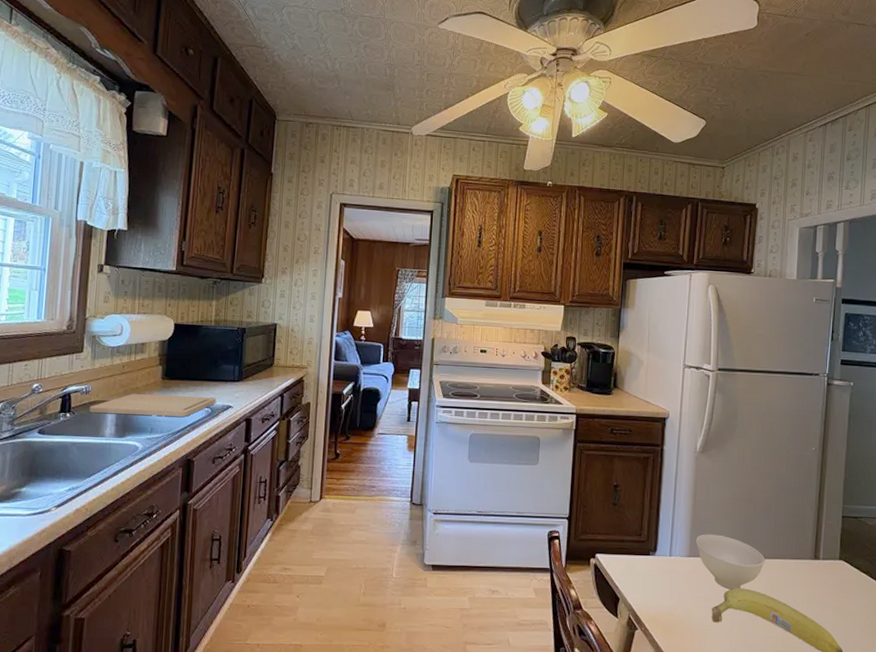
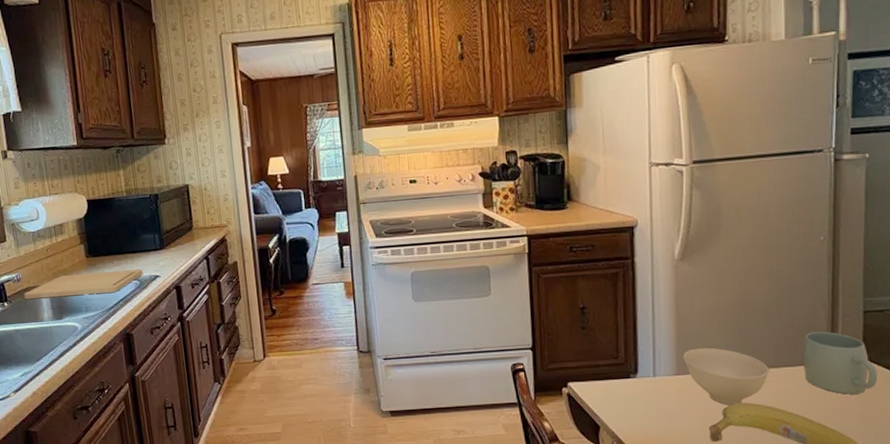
mug: none [792,530,850,589] -> present [802,331,878,394]

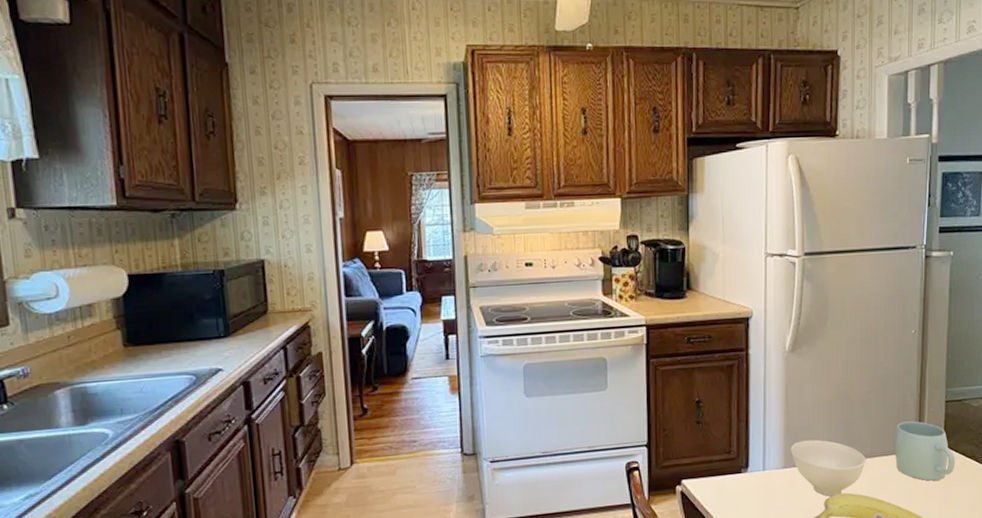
cutting board: present [24,269,144,300] -> none [32,361,202,401]

